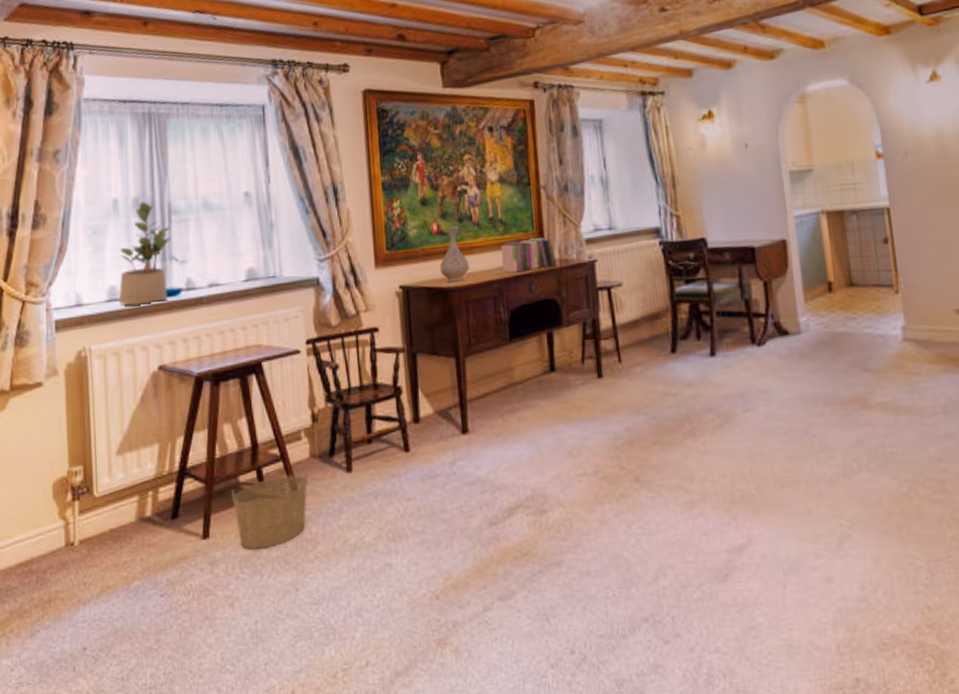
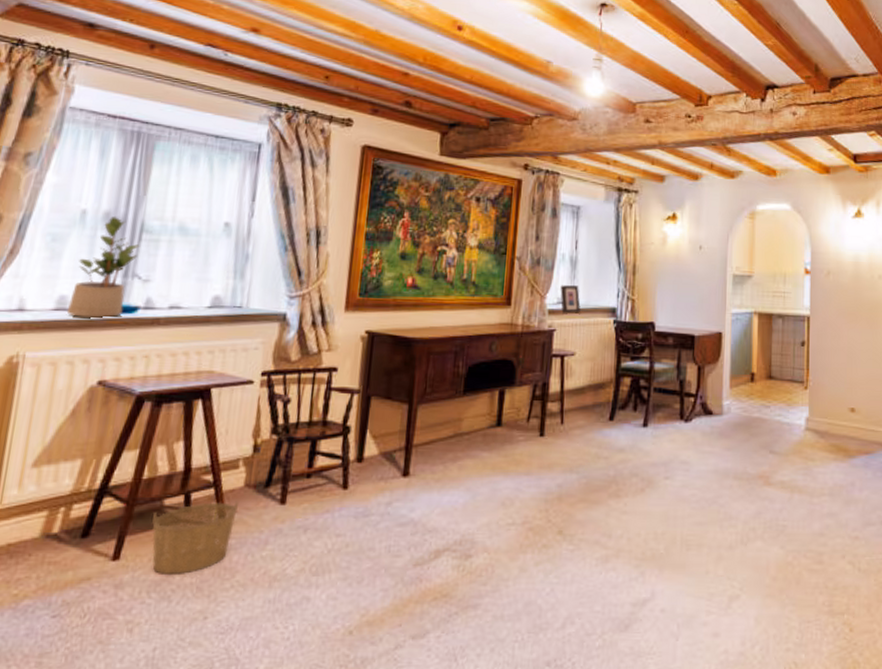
vase: present [439,226,470,283] -> none [407,282,437,334]
books: present [501,237,557,274] -> none [468,302,519,333]
picture frame: none [594,208,621,241] -> present [560,285,581,314]

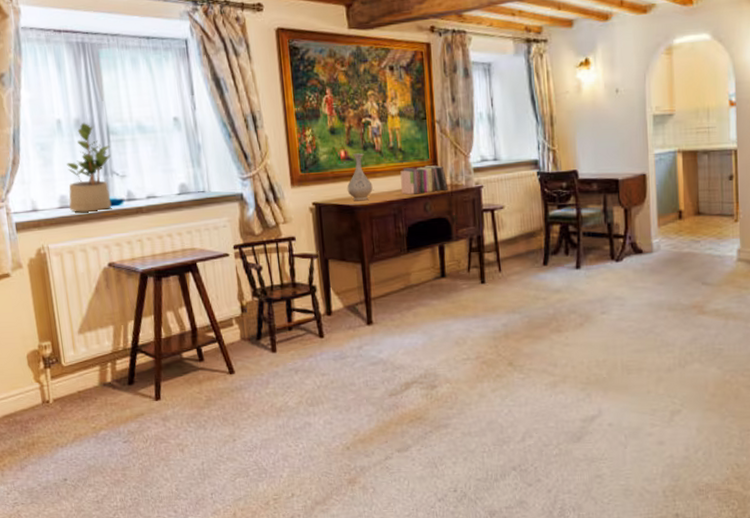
basket: present [152,501,238,574] -> none [177,351,240,409]
vase: none [407,282,437,334] -> present [347,153,373,201]
books: none [468,302,519,333] -> present [400,165,448,196]
picture frame: present [560,285,581,314] -> none [482,142,504,170]

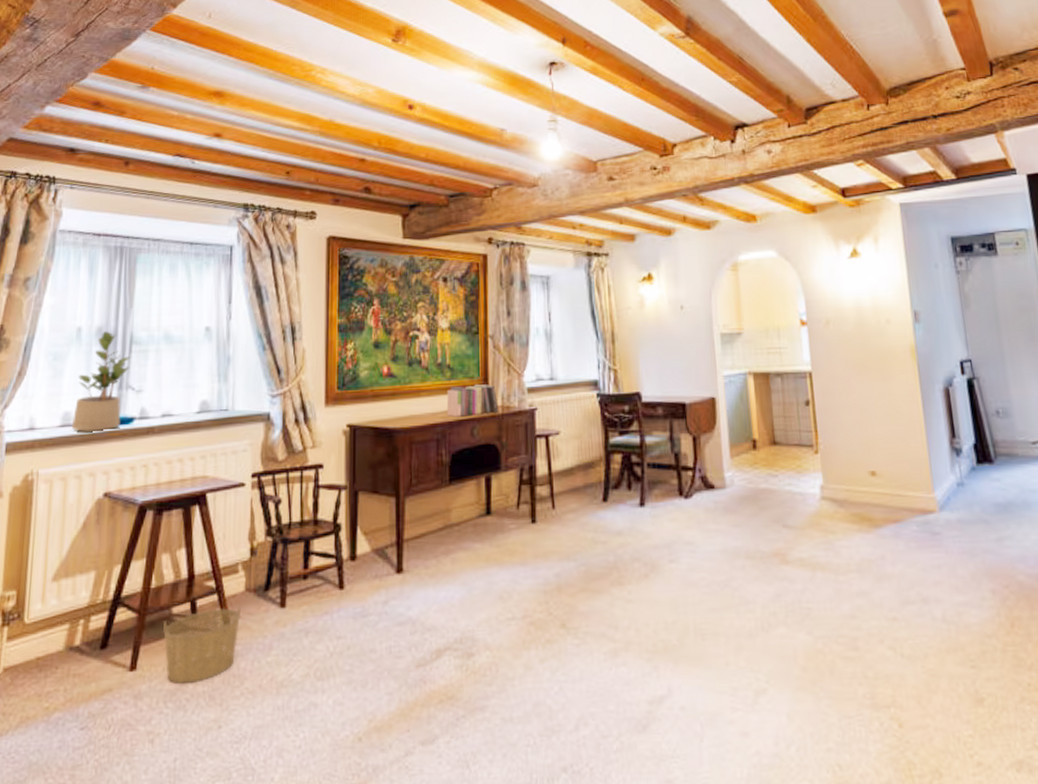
basket: none [177,351,240,409] -> present [163,606,241,684]
vase: present [347,153,373,201] -> none [387,369,416,424]

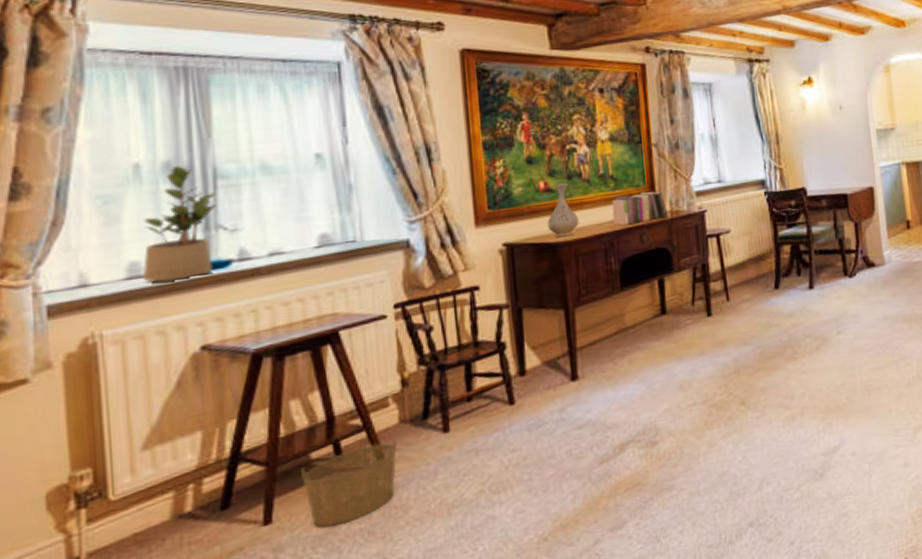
vase: none [387,369,416,424] -> present [547,183,579,238]

